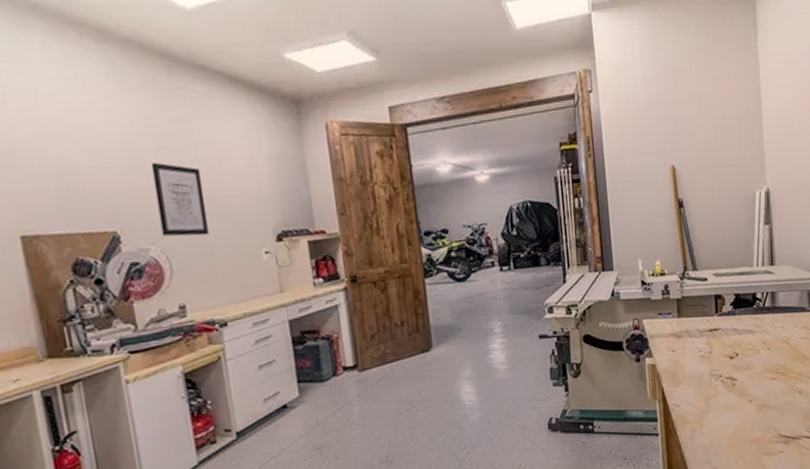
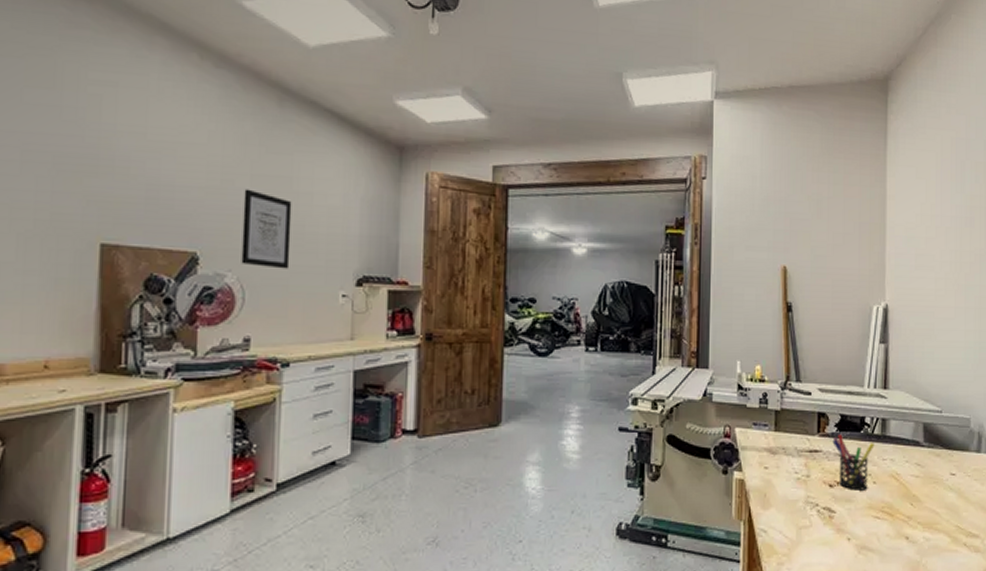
pen holder: none [729,311,767,359] -> present [832,434,875,491]

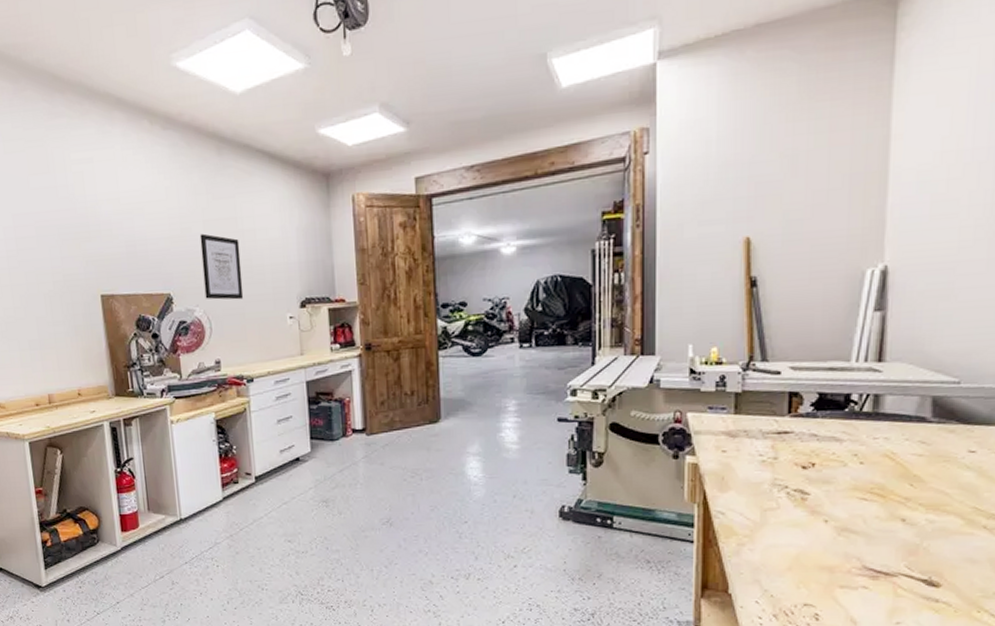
pen holder: present [832,434,875,491] -> none [807,414,863,472]

